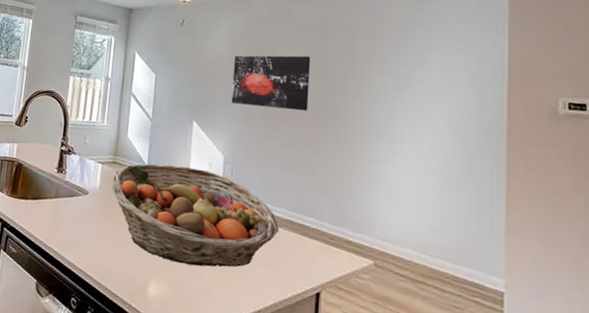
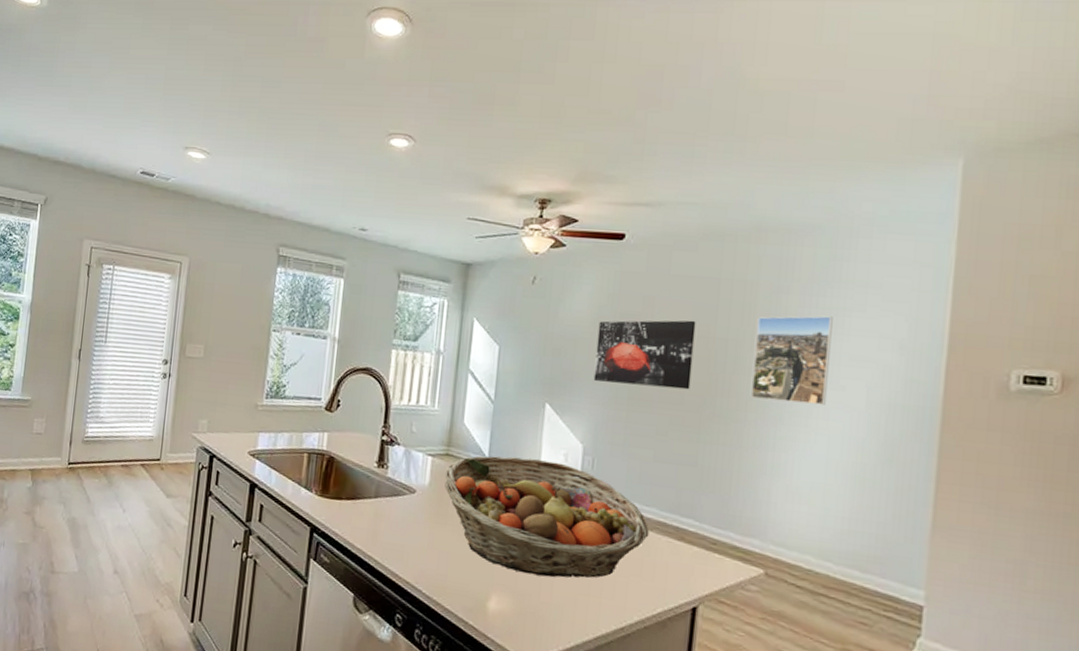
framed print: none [355,53,417,125] -> present [750,315,833,405]

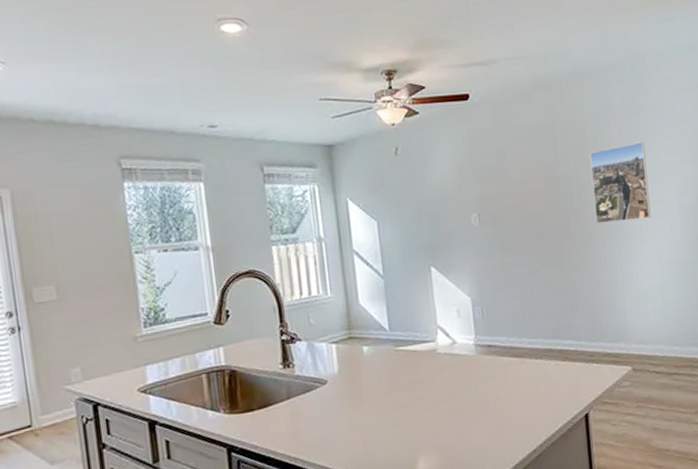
fruit basket: present [444,456,650,578] -> none [351,319,540,430]
wall art: present [593,320,696,390] -> none [462,164,549,236]

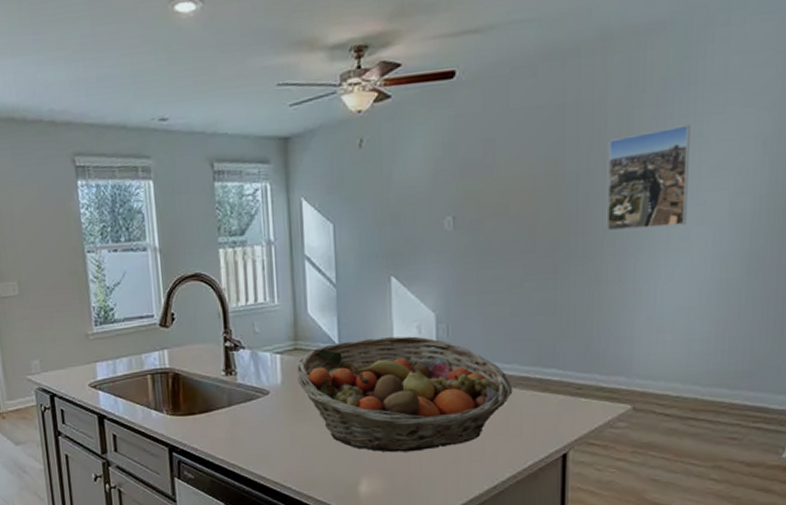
fruit basket: none [351,319,540,430] -> present [296,336,513,453]

